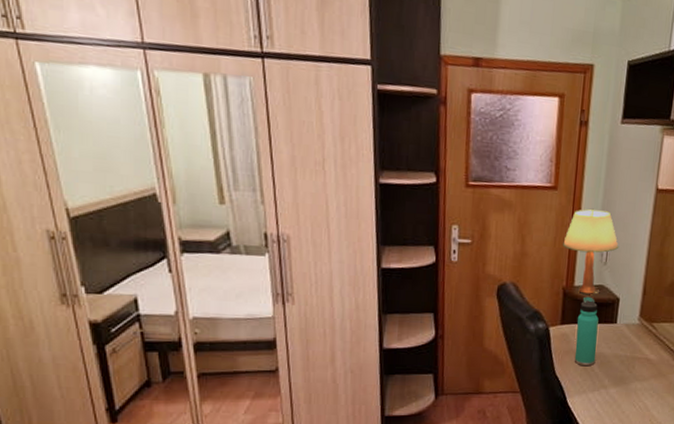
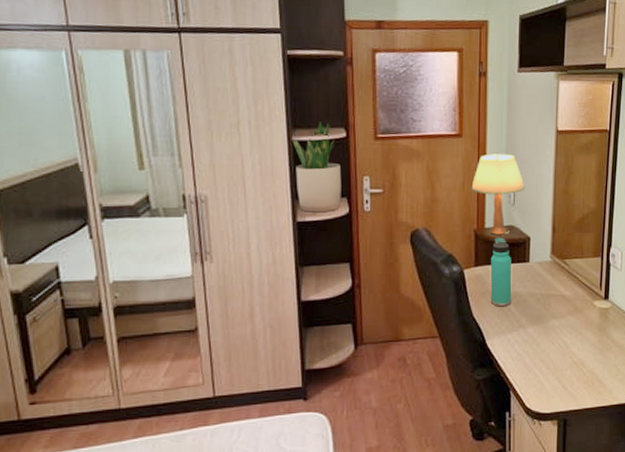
planter: none [378,164,430,260] -> present [291,122,342,212]

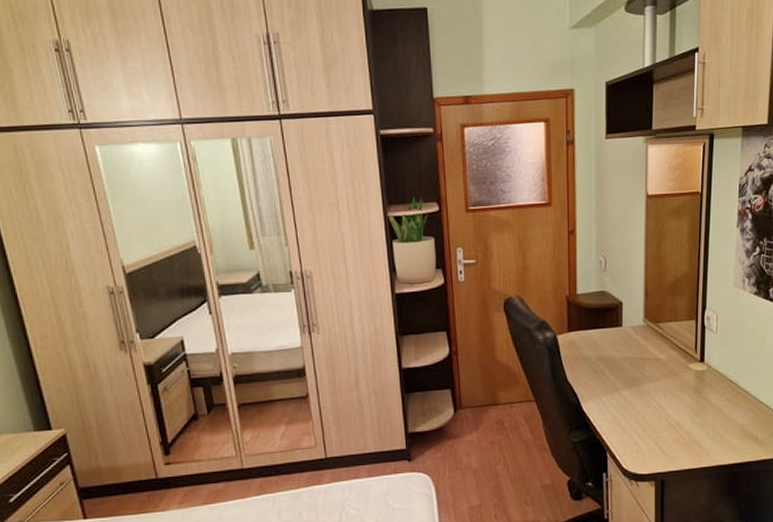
table lamp: present [471,152,526,235] -> none [562,220,617,301]
thermos bottle: present [490,237,512,307] -> none [583,303,606,371]

